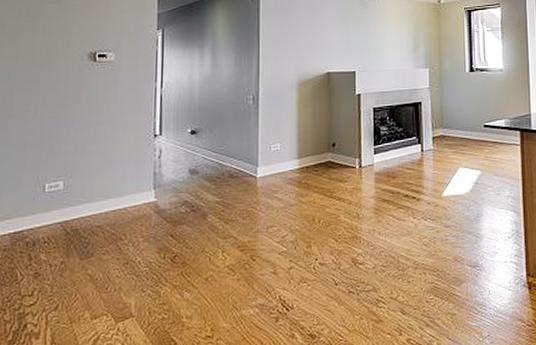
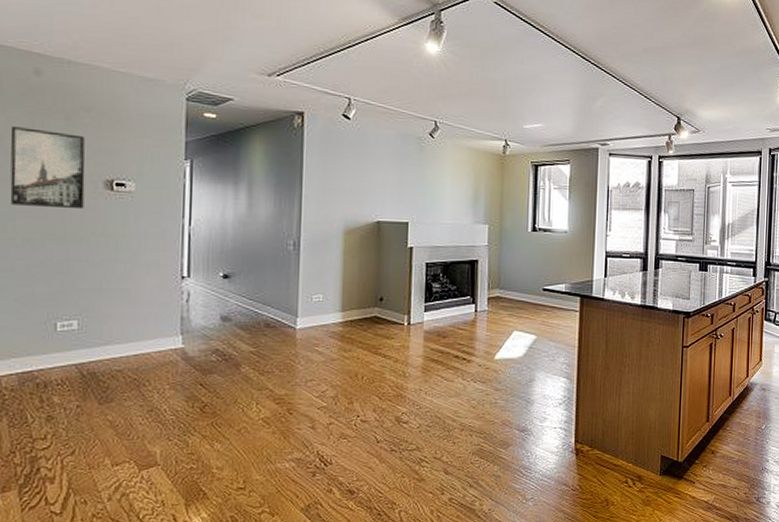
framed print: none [9,12,73,81] -> present [10,127,86,210]

